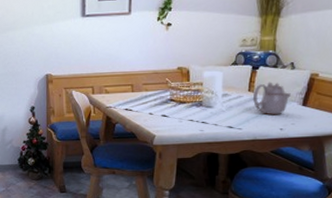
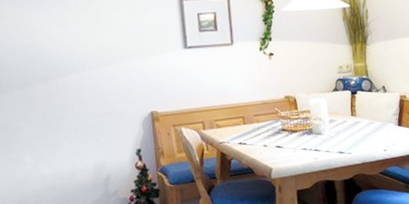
teapot: present [252,82,292,115] -> none [355,105,388,138]

